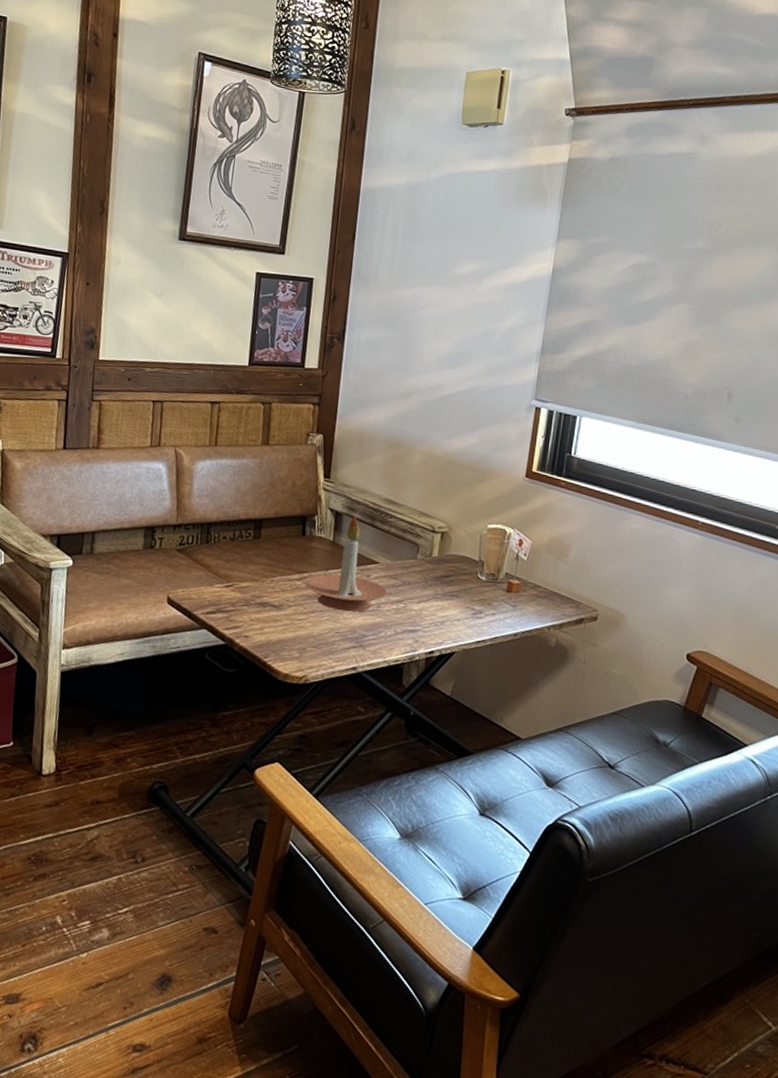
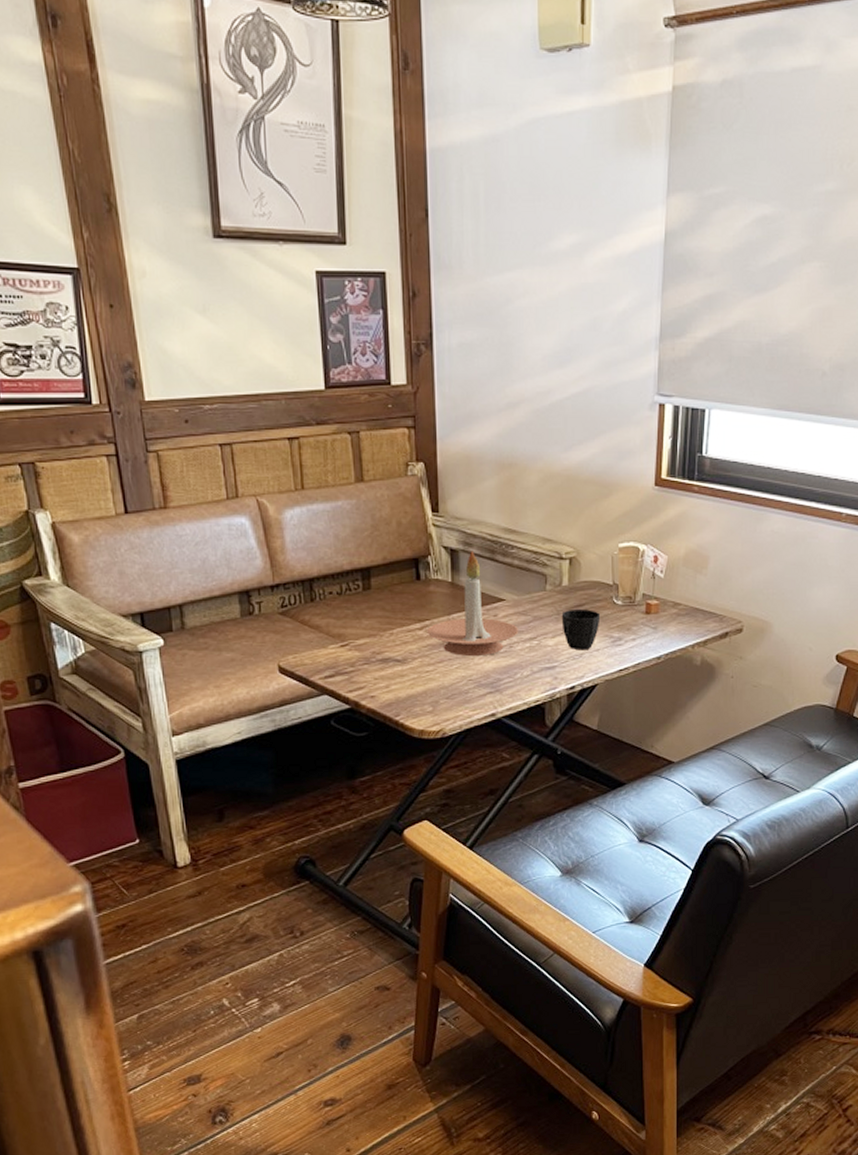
cup: none [428,579,465,619] -> present [561,609,601,651]

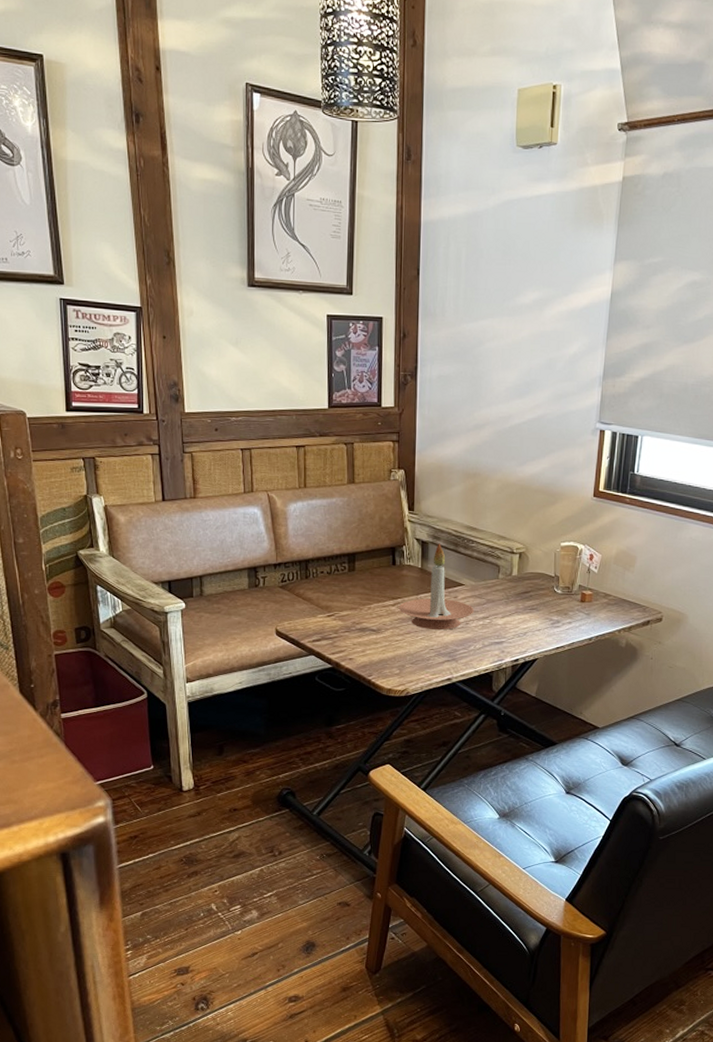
cup: present [561,609,601,651] -> none [510,595,543,630]

